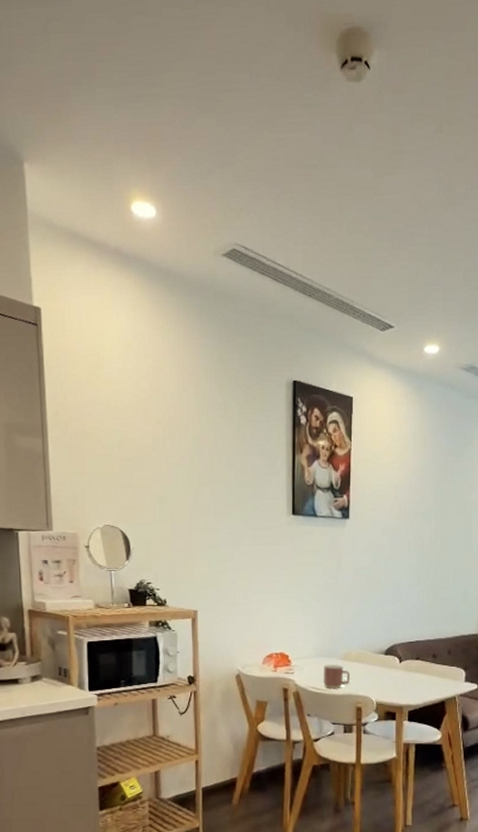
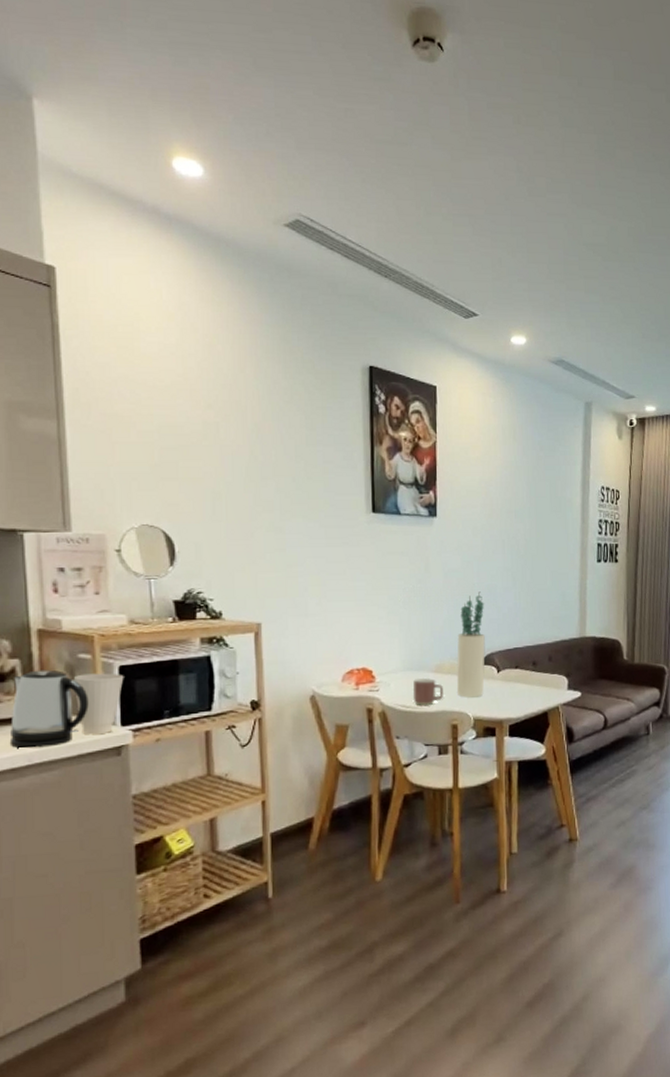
kettle: none [9,642,65,704] -> present [9,669,89,749]
cup: none [55,647,91,697] -> present [74,673,124,735]
vase: none [362,588,390,684] -> present [456,591,485,698]

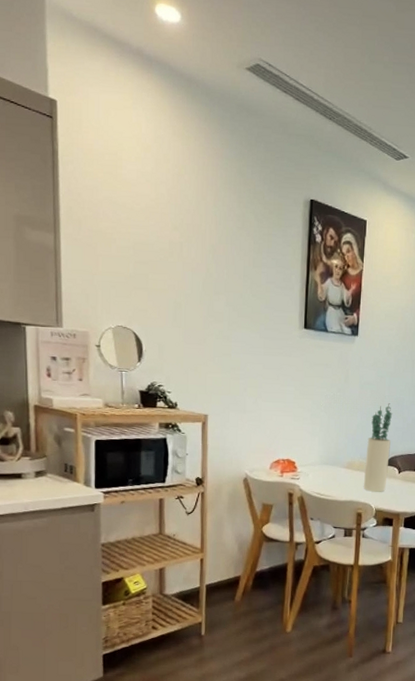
kettle: present [9,669,89,749] -> none [11,438,71,500]
cup: present [74,673,124,735] -> none [61,444,99,494]
mug: present [412,677,443,705] -> none [326,471,352,495]

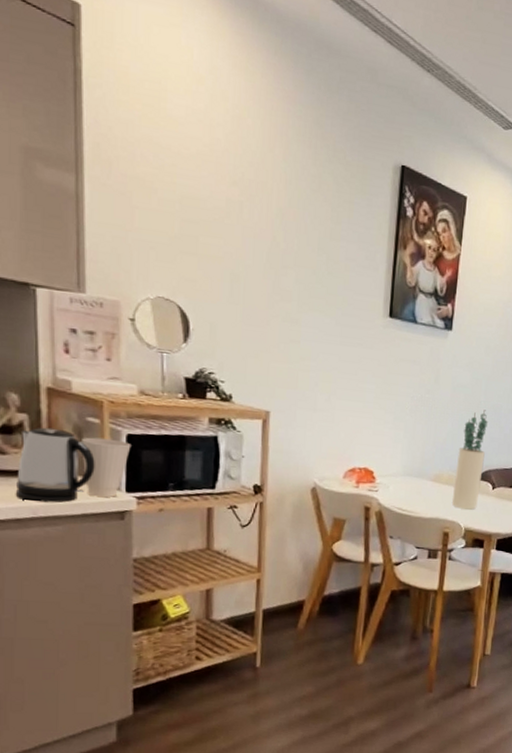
kettle: none [11,438,71,500] -> present [15,427,95,504]
cup: none [61,444,99,494] -> present [82,437,131,498]

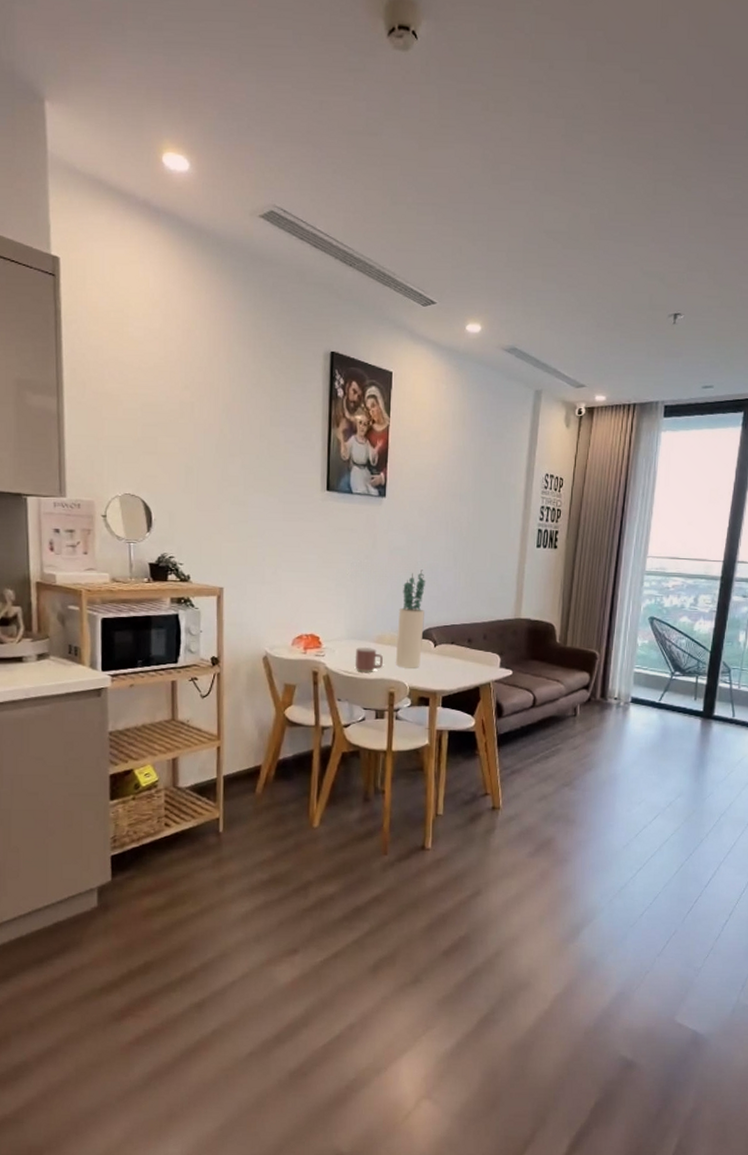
kettle: present [15,427,95,504] -> none [11,617,76,685]
cup: present [82,437,131,498] -> none [65,623,106,677]
mug: none [409,484,439,511] -> present [354,646,383,672]

